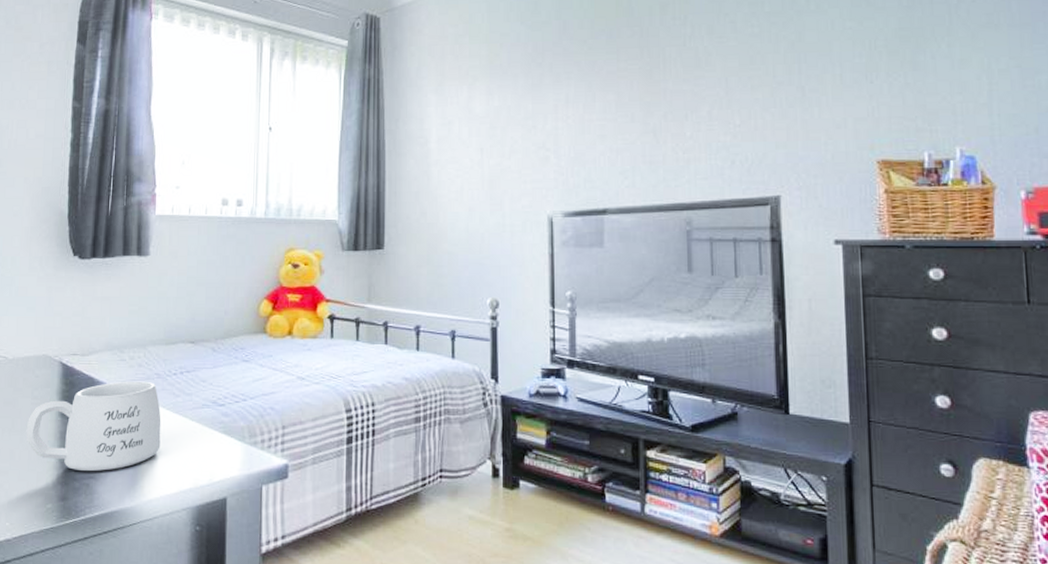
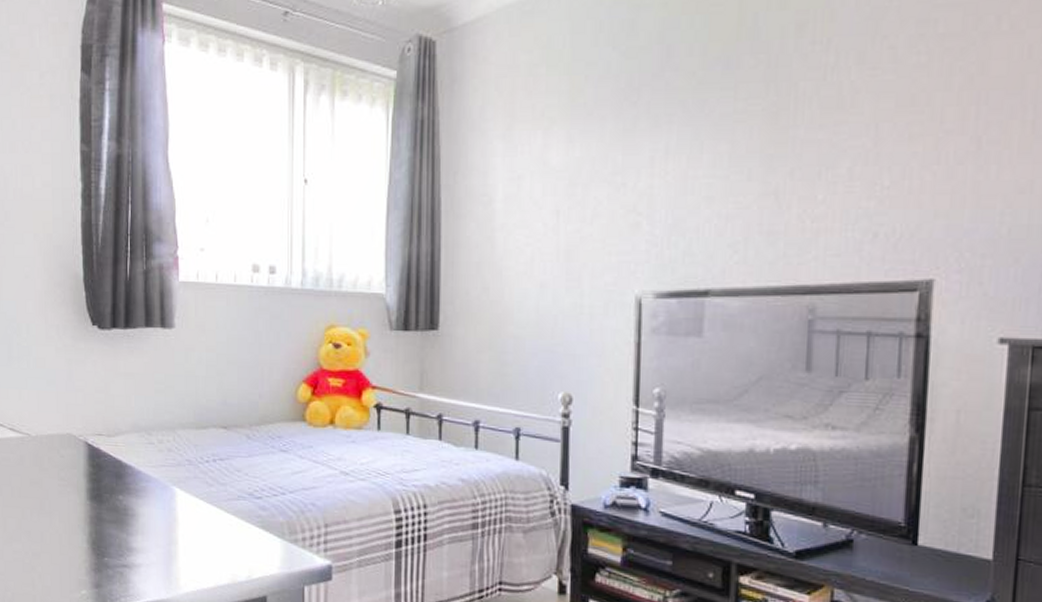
mug: present [26,381,161,472] -> none [55,466,195,560]

